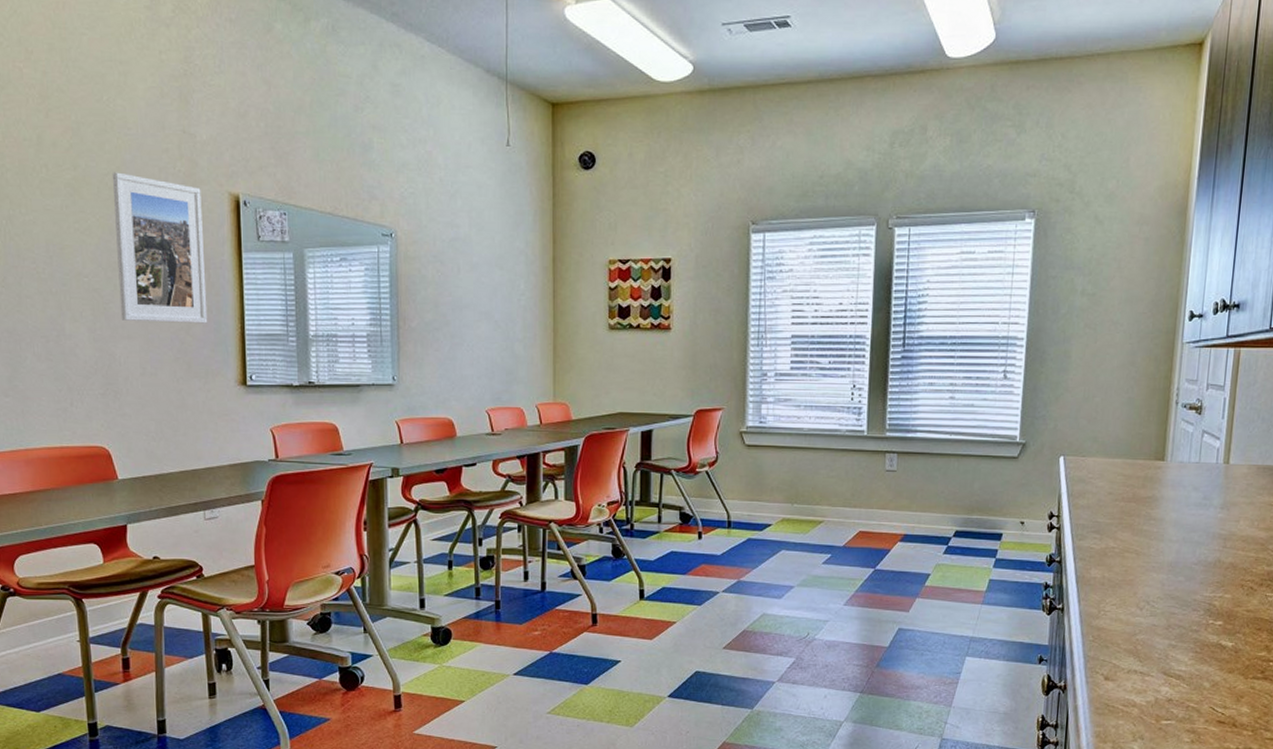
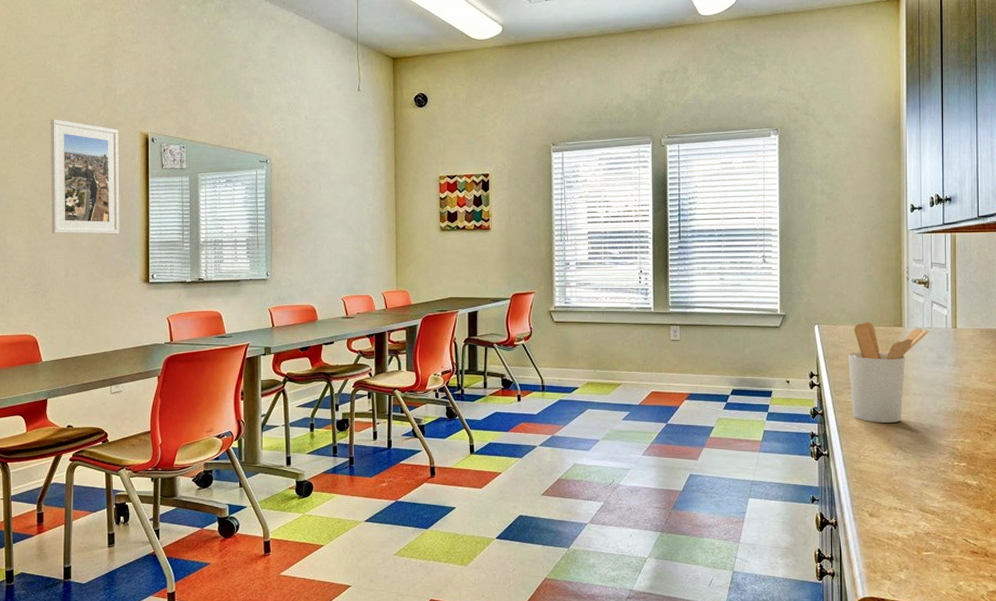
utensil holder: none [1095,454,1196,574] -> present [848,322,929,423]

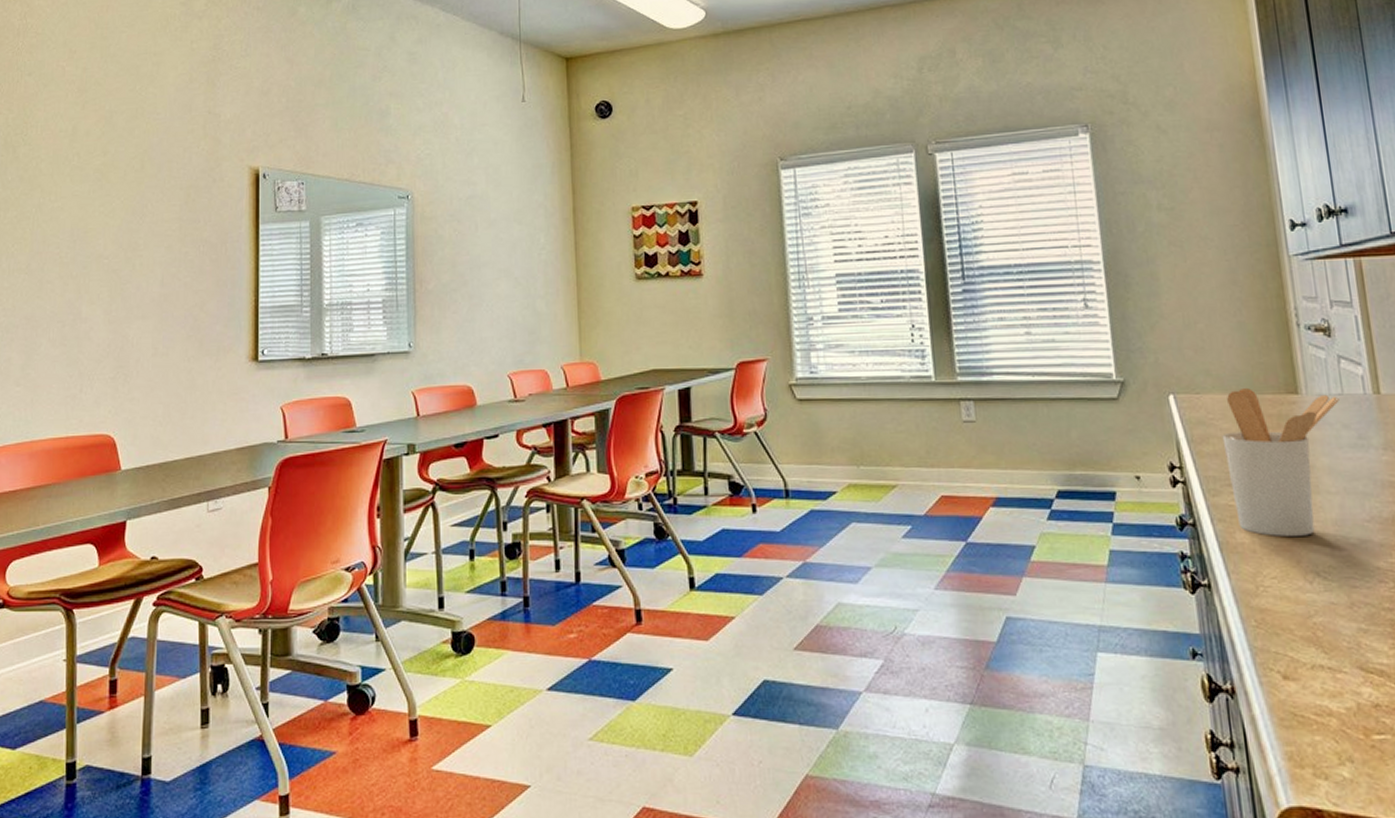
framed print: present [50,119,120,234] -> none [137,155,223,300]

